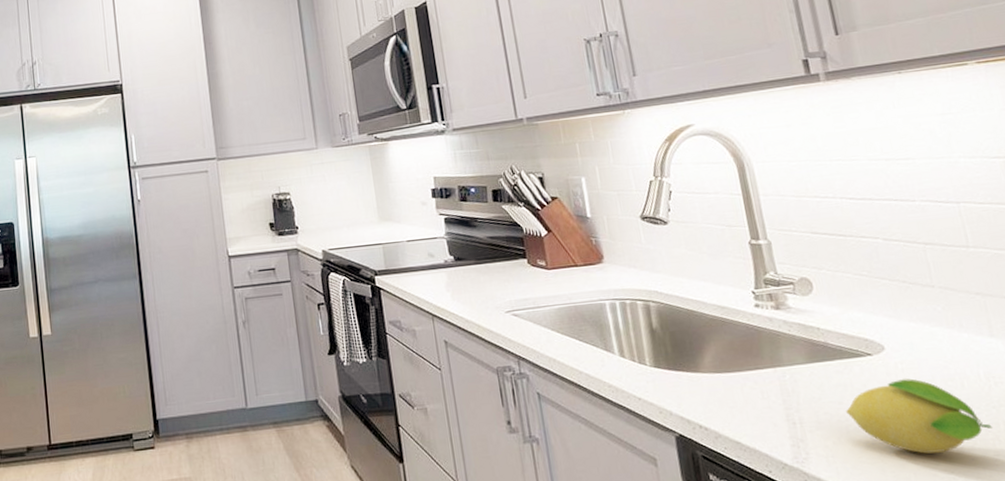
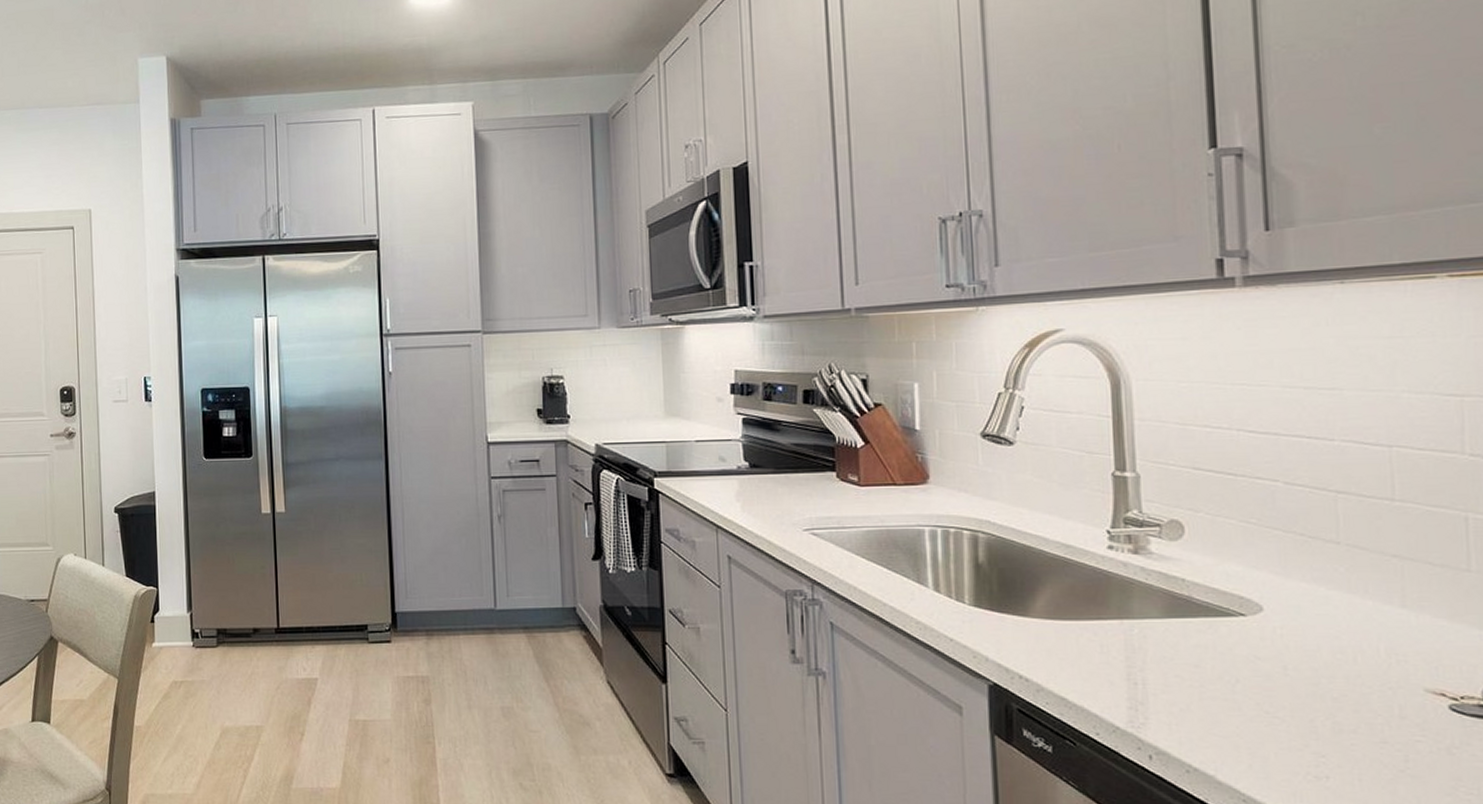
fruit: present [846,378,992,454] -> none [1202,646,1383,733]

